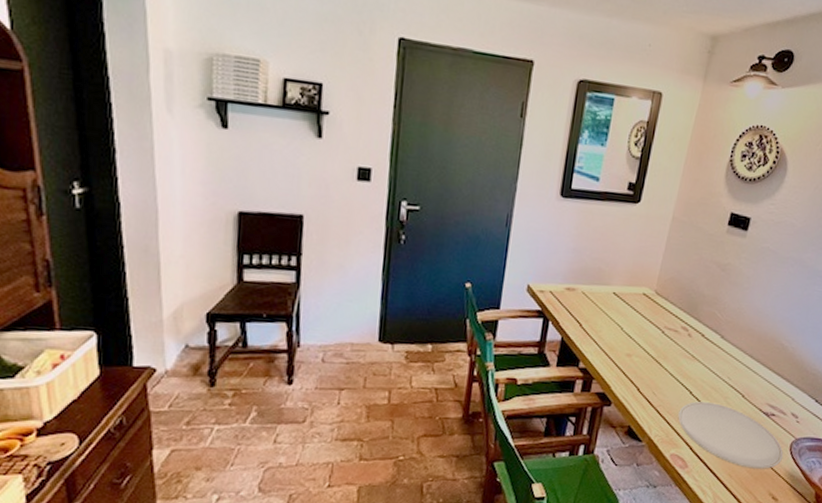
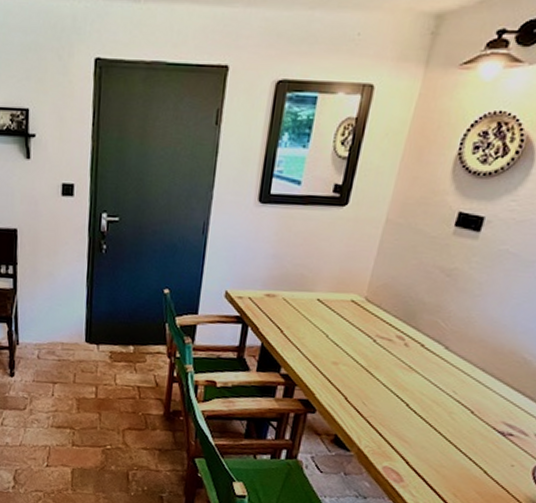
plate: present [678,401,784,469] -> none [392,414,524,493]

